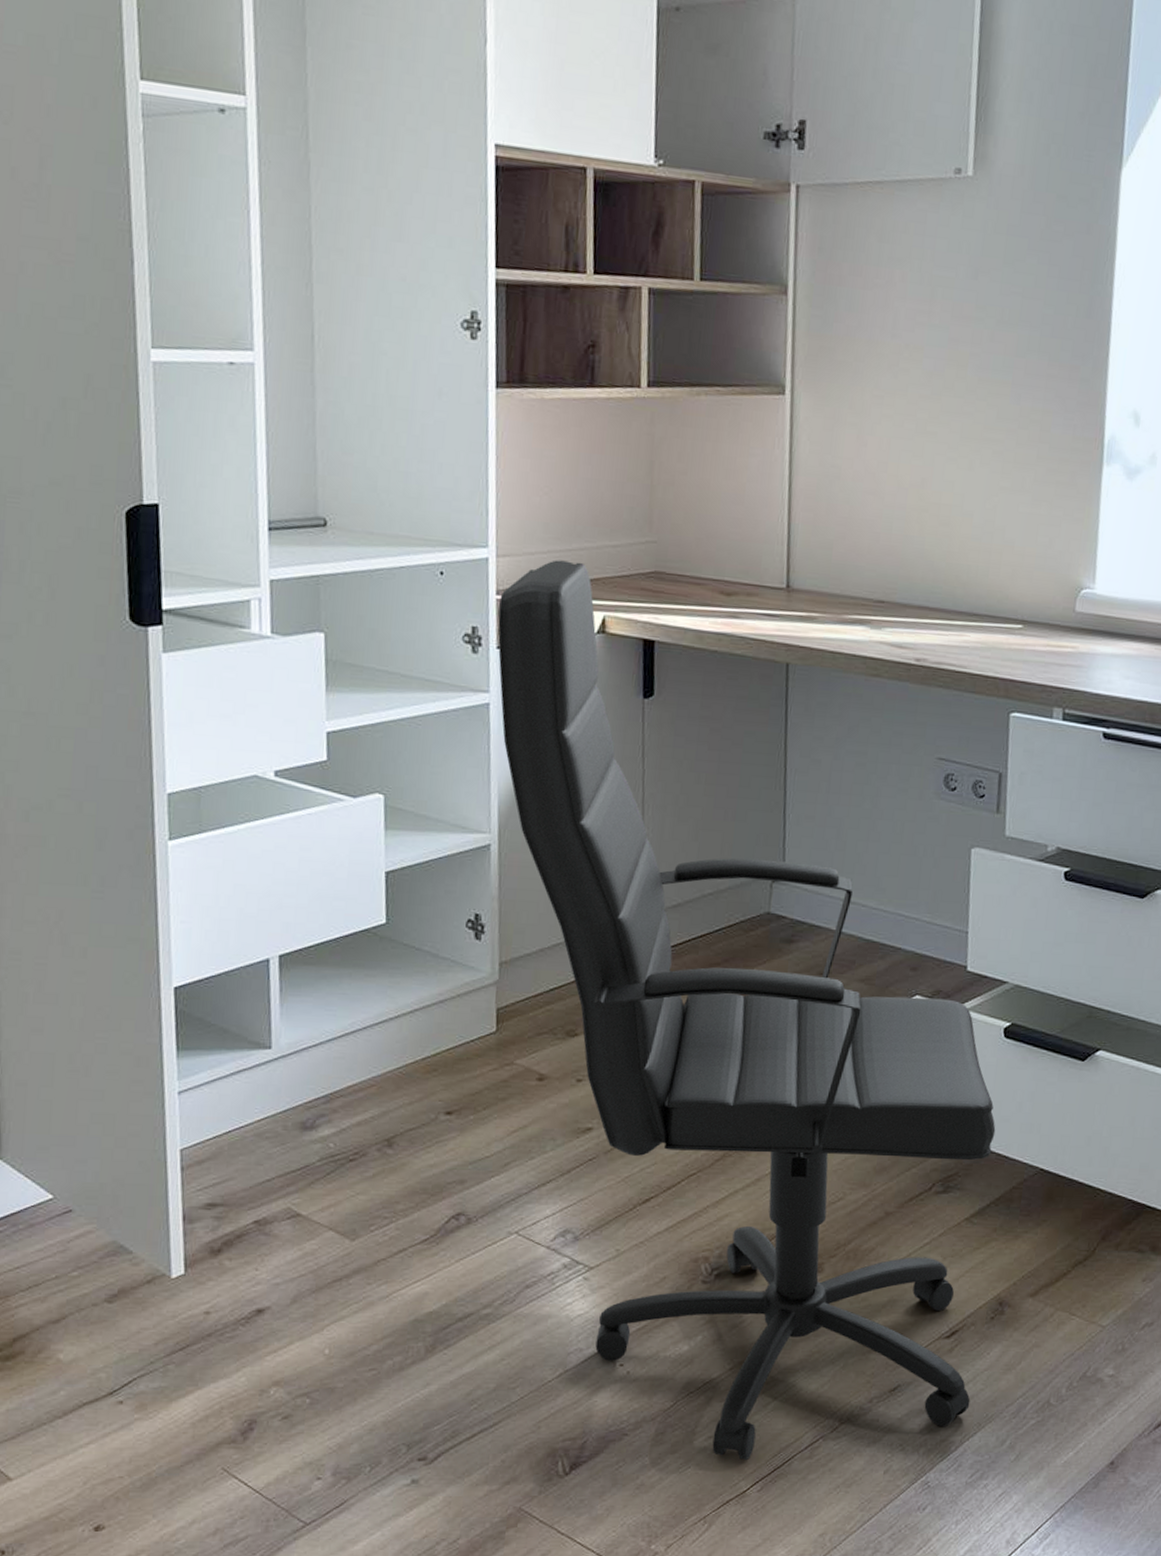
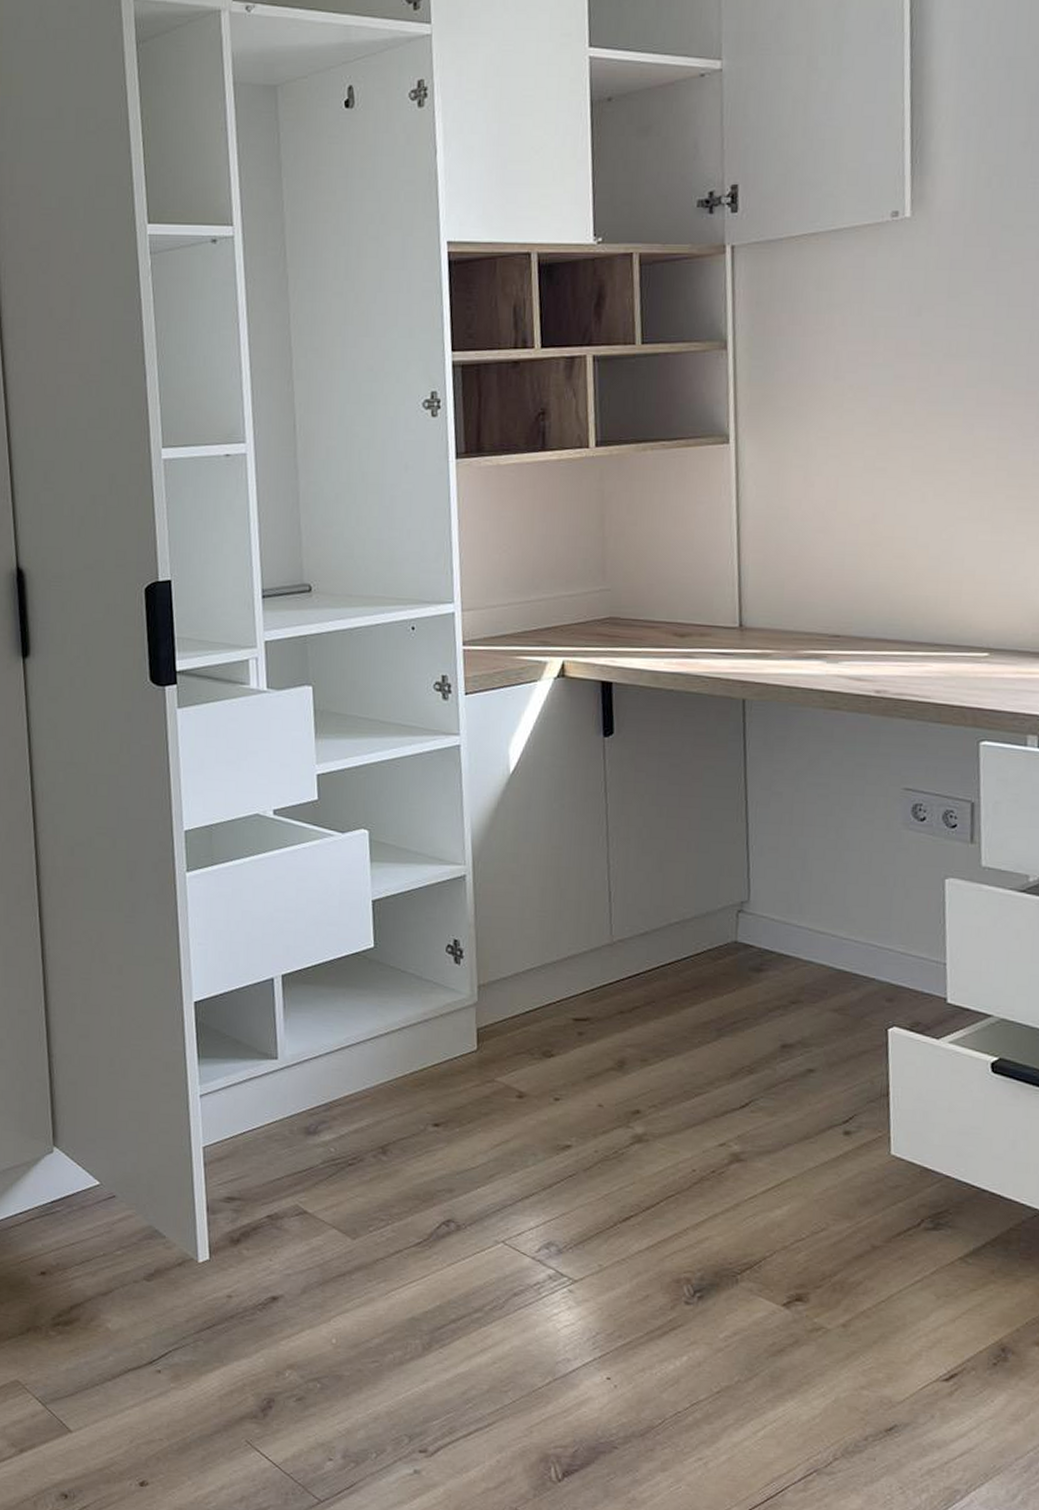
office chair: present [497,560,996,1461] -> none [464,611,988,1487]

